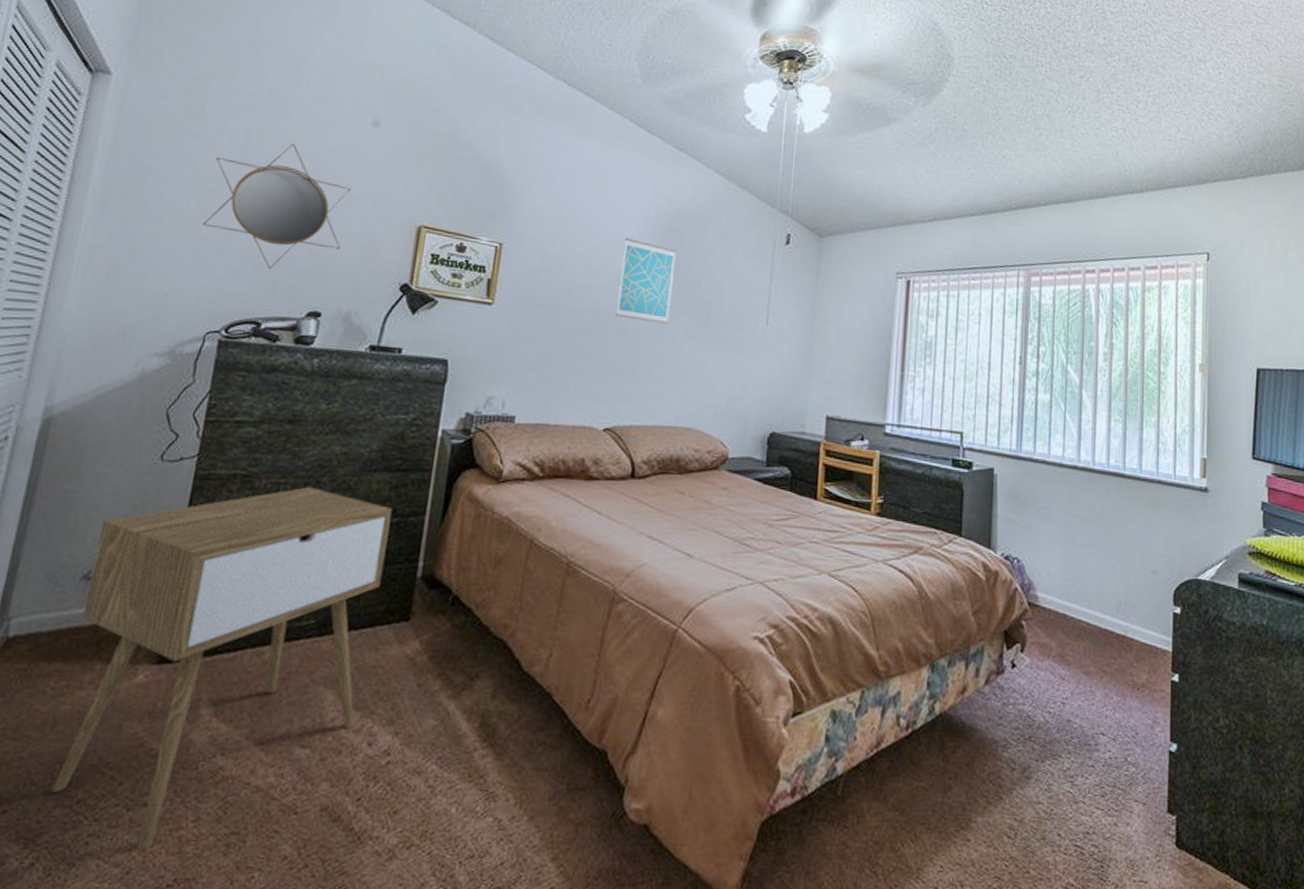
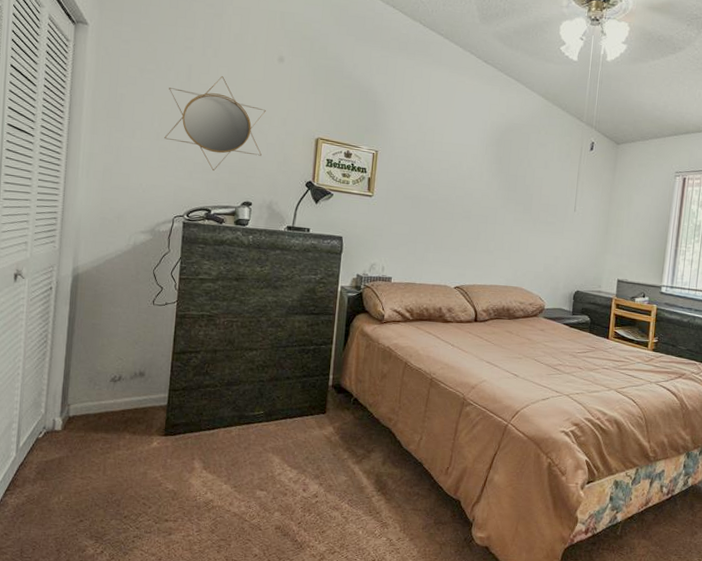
nightstand: present [52,487,392,850] -> none [109,324,310,547]
wall art: present [616,237,677,324] -> none [462,146,508,211]

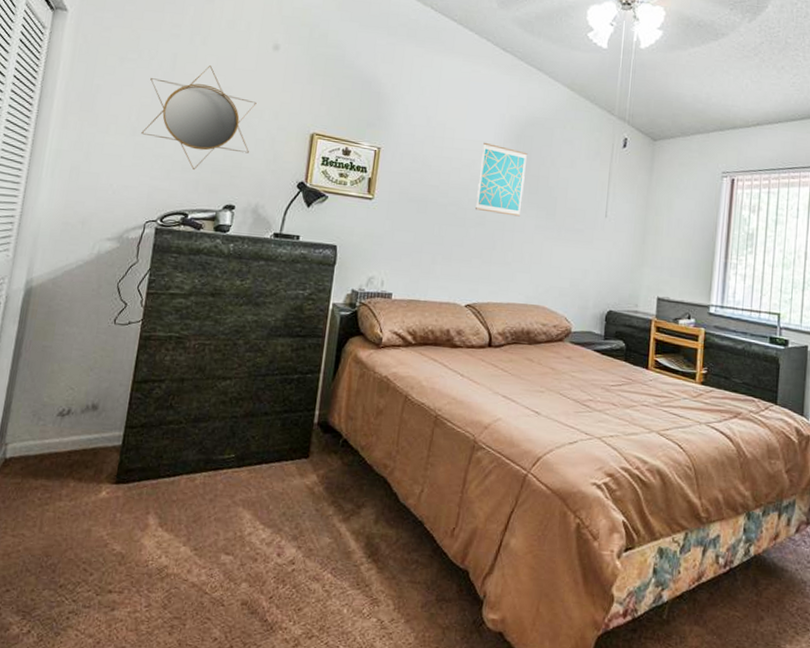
wall art: none [462,146,508,211] -> present [475,142,528,217]

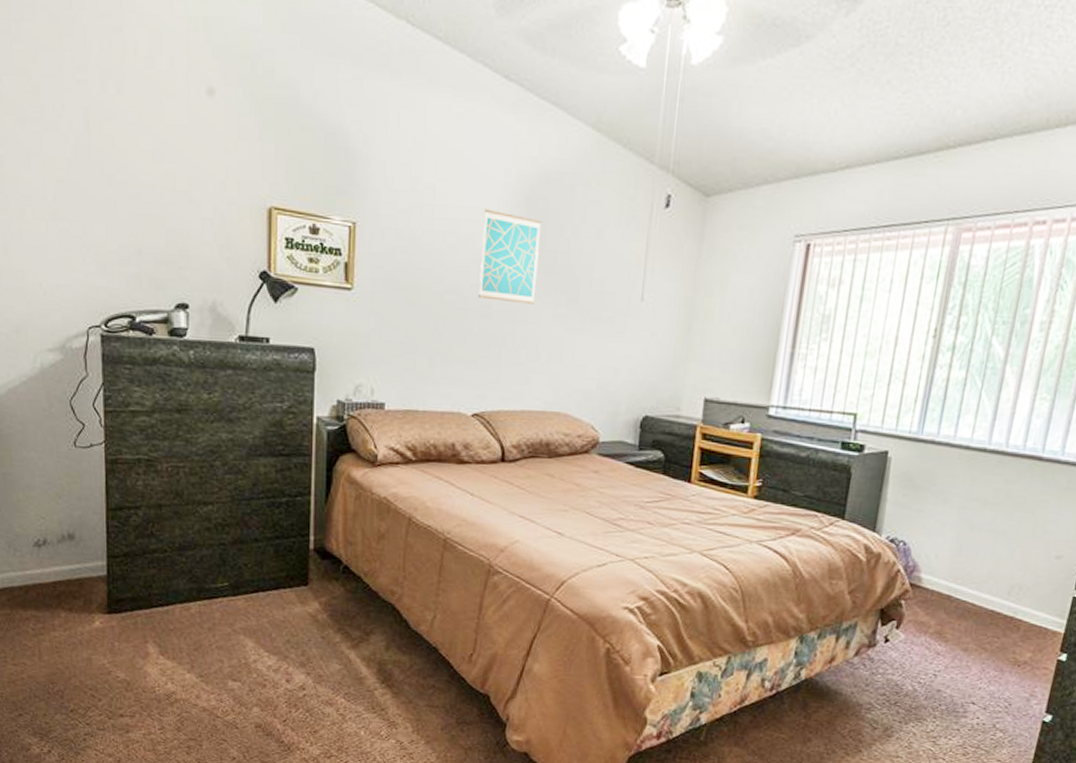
home mirror: present [141,65,257,171] -> none [61,122,196,262]

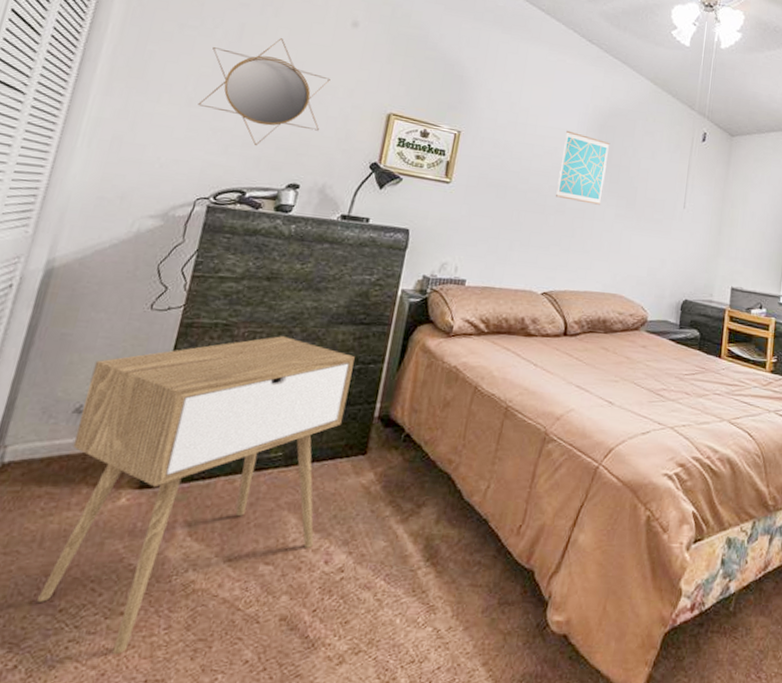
nightstand: none [39,470,280,746] -> present [37,336,355,654]
home mirror: none [61,122,196,262] -> present [198,38,330,146]

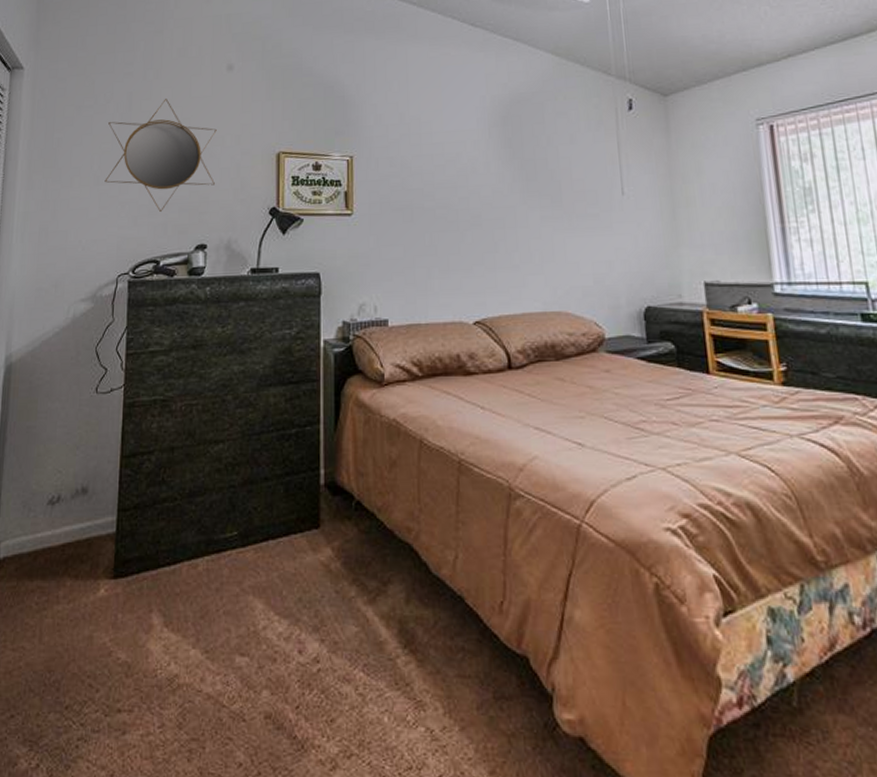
nightstand: present [37,336,355,654] -> none [46,406,290,754]
wall art: present [556,130,610,205] -> none [466,130,521,210]

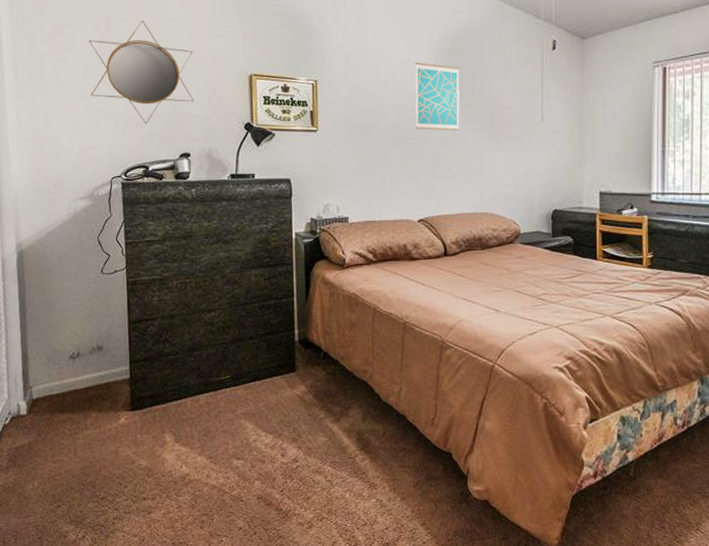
wall art: none [466,130,521,210] -> present [415,62,460,131]

